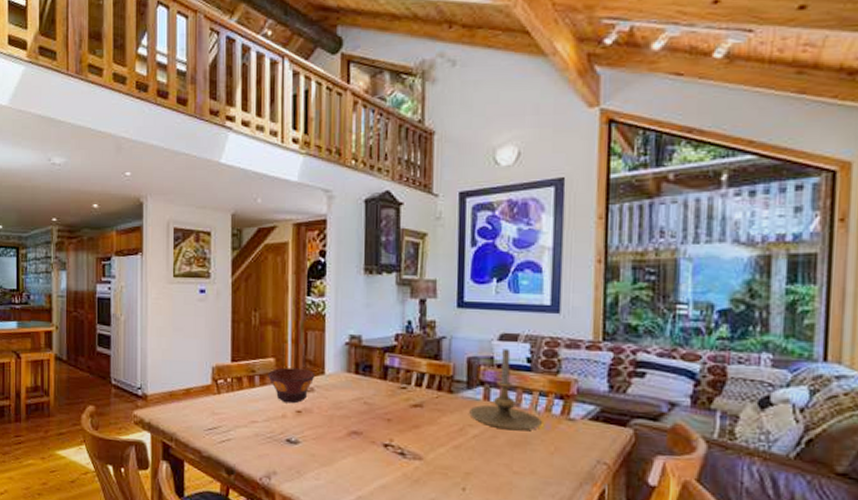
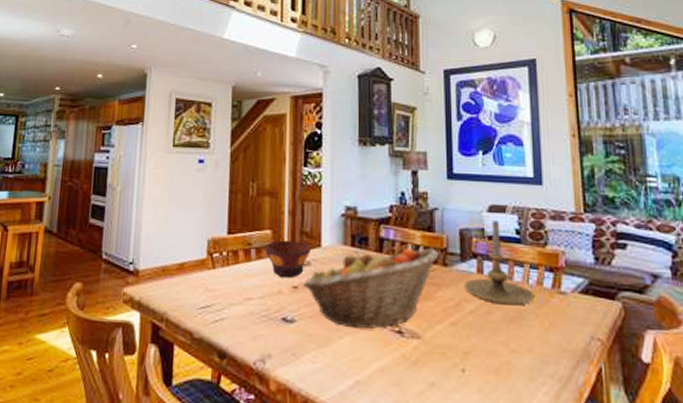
fruit basket: none [306,376,445,451] -> present [302,248,439,330]

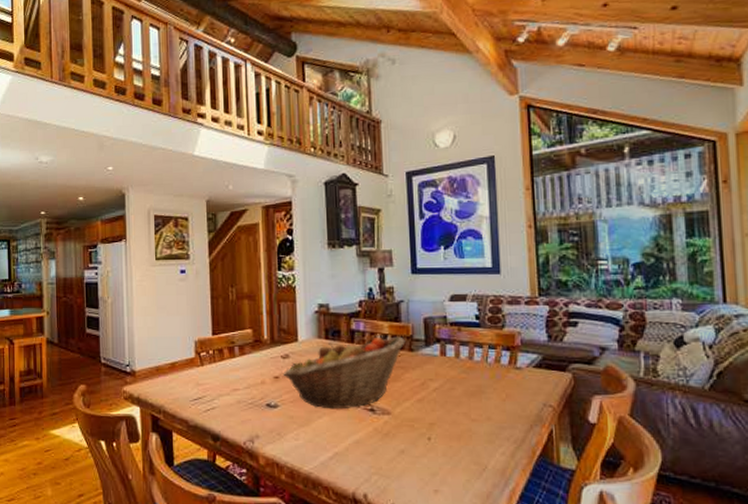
bowl: present [264,240,312,279] -> none [246,337,290,370]
candle holder: present [464,220,535,306] -> none [429,308,493,382]

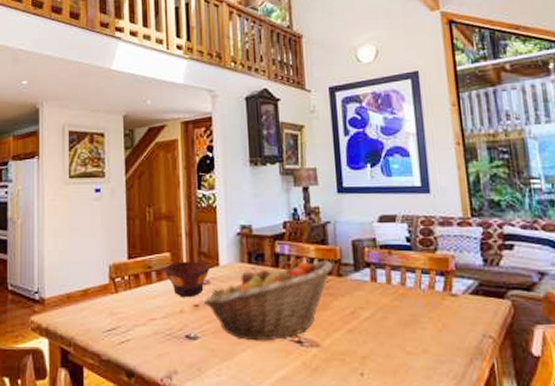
bowl: none [246,337,290,370] -> present [164,261,210,298]

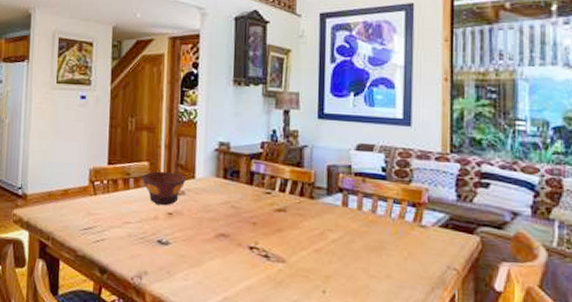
fruit basket: present [203,260,333,341] -> none [177,182,307,253]

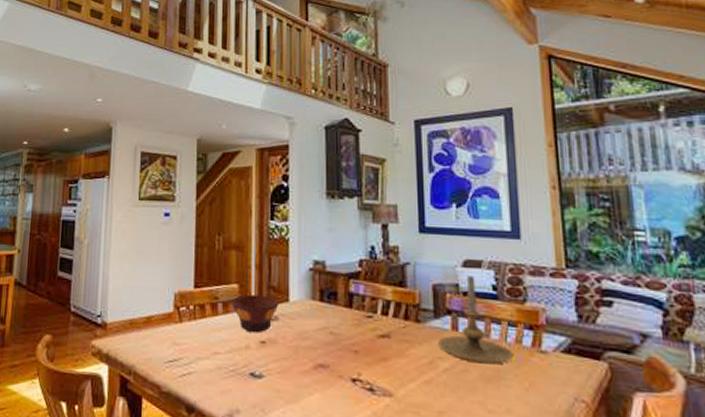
candle holder: none [329,158,396,237] -> present [438,275,513,365]

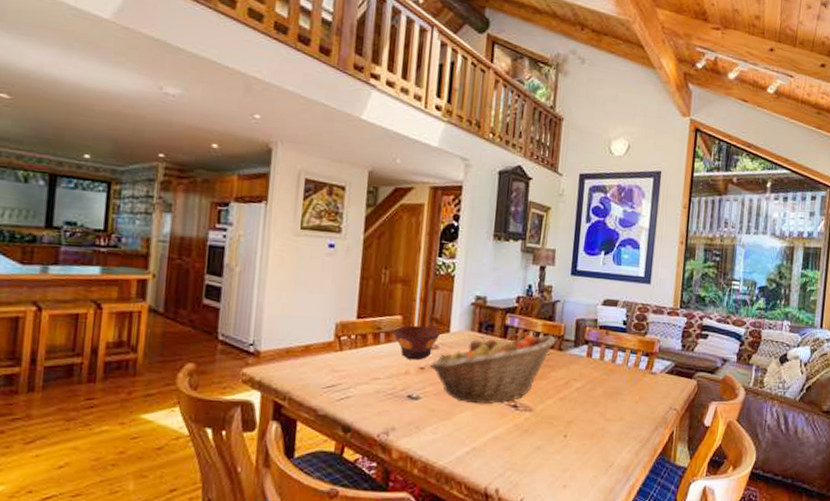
fruit basket: none [270,304,411,386] -> present [429,335,556,405]
candle holder: present [438,275,513,365] -> none [574,312,631,384]

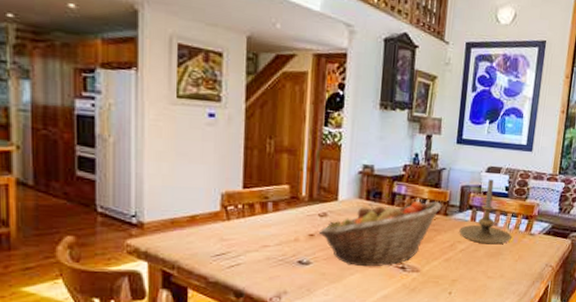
bowl: present [394,325,441,361] -> none [281,194,329,228]
candle holder: none [574,312,631,384] -> present [459,179,512,245]

